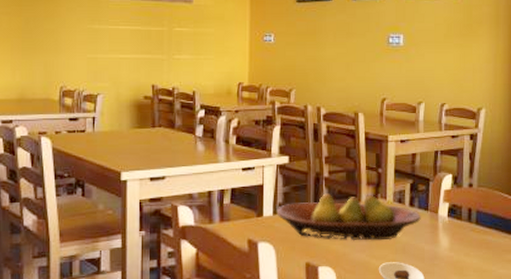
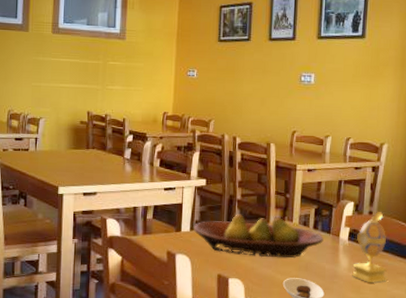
decorative egg: none [454,183,491,263] -> present [352,211,387,283]

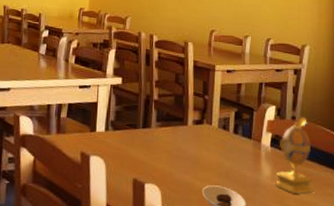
fruit bowl: present [193,214,324,259] -> none [108,115,244,165]

